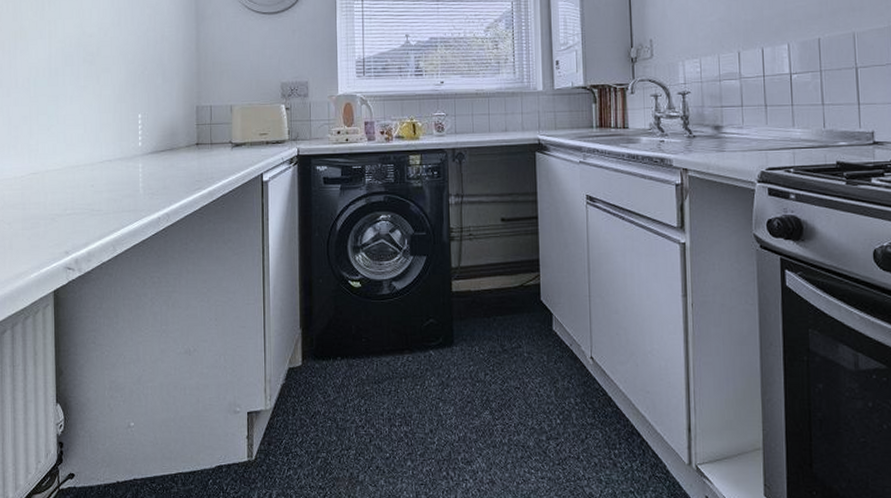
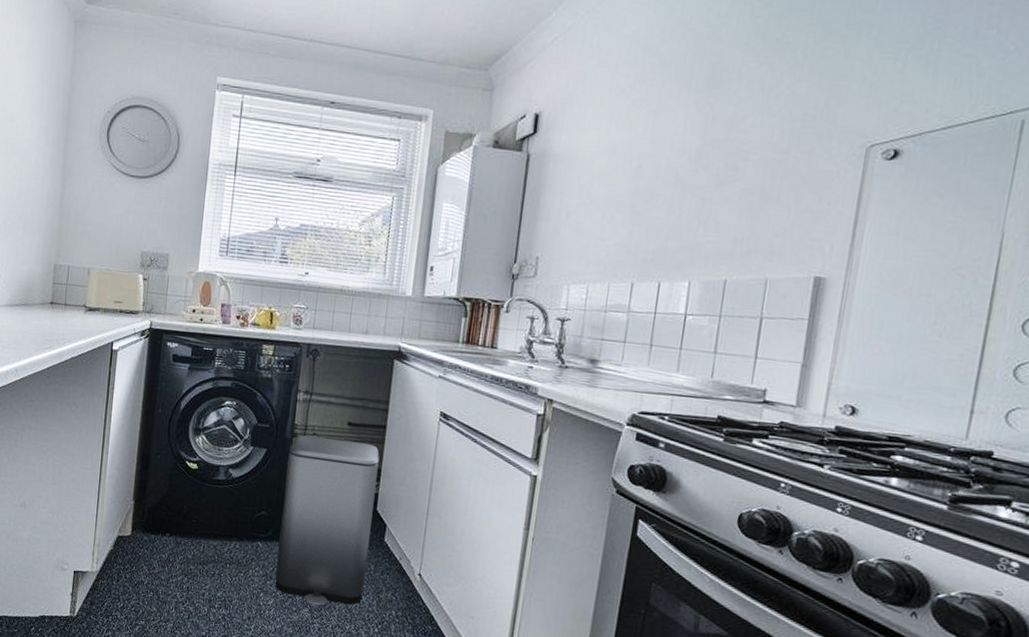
pedal bin: none [448,236,540,406] -> present [274,435,380,607]

